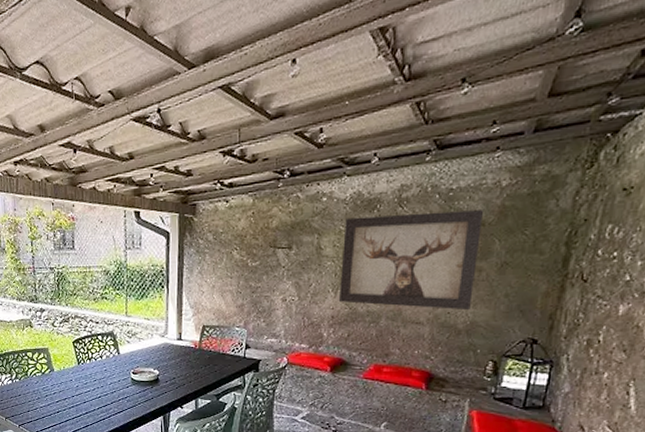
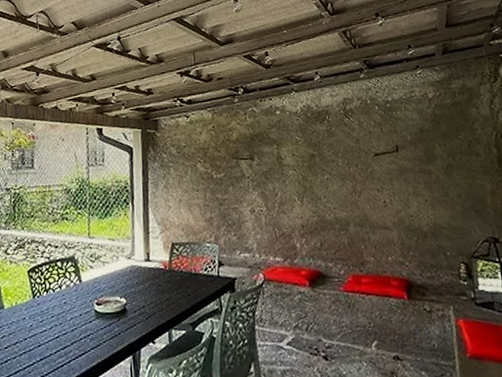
wall art: present [338,210,483,311] -> none [300,118,430,213]

